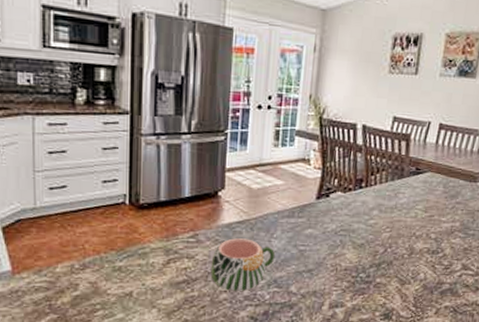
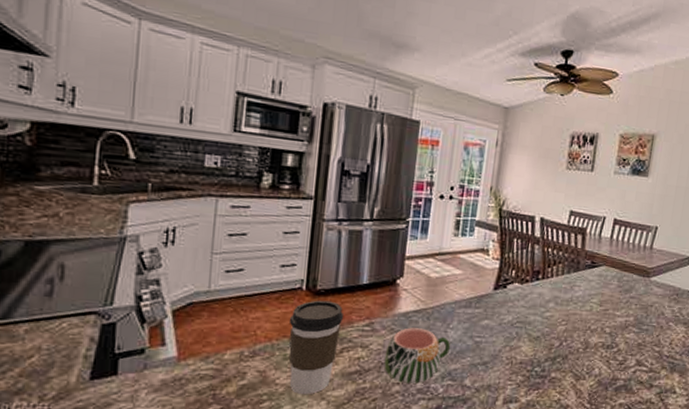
coffee cup: none [115,214,167,304] -> present [288,300,343,395]

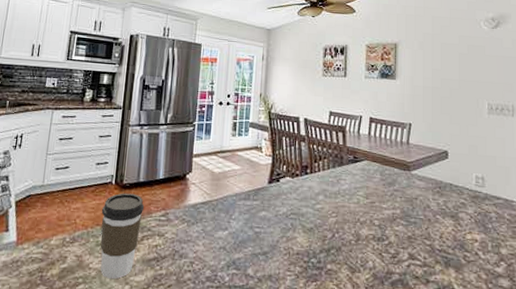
mug: present [384,328,450,384] -> none [177,218,233,272]

